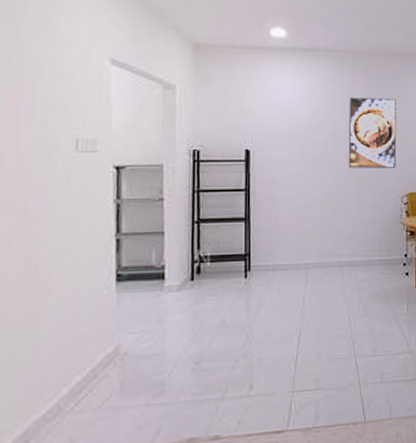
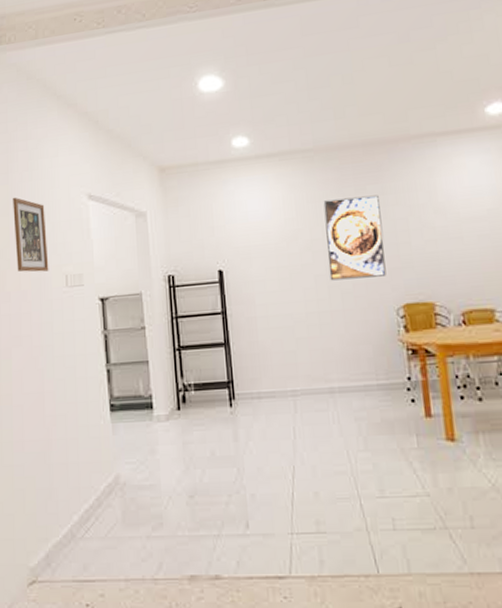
picture frame: none [15,49,57,133] -> present [13,197,49,272]

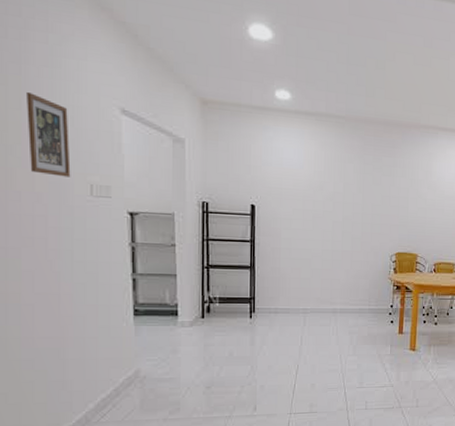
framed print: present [323,195,386,281] -> none [344,162,390,230]

